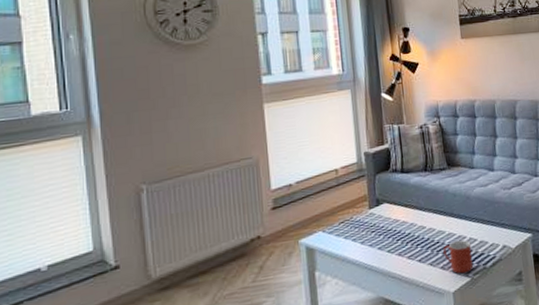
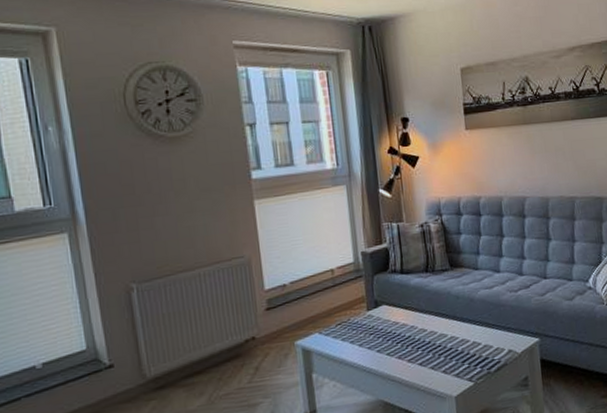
mug: present [443,240,473,274] -> none [445,343,477,378]

